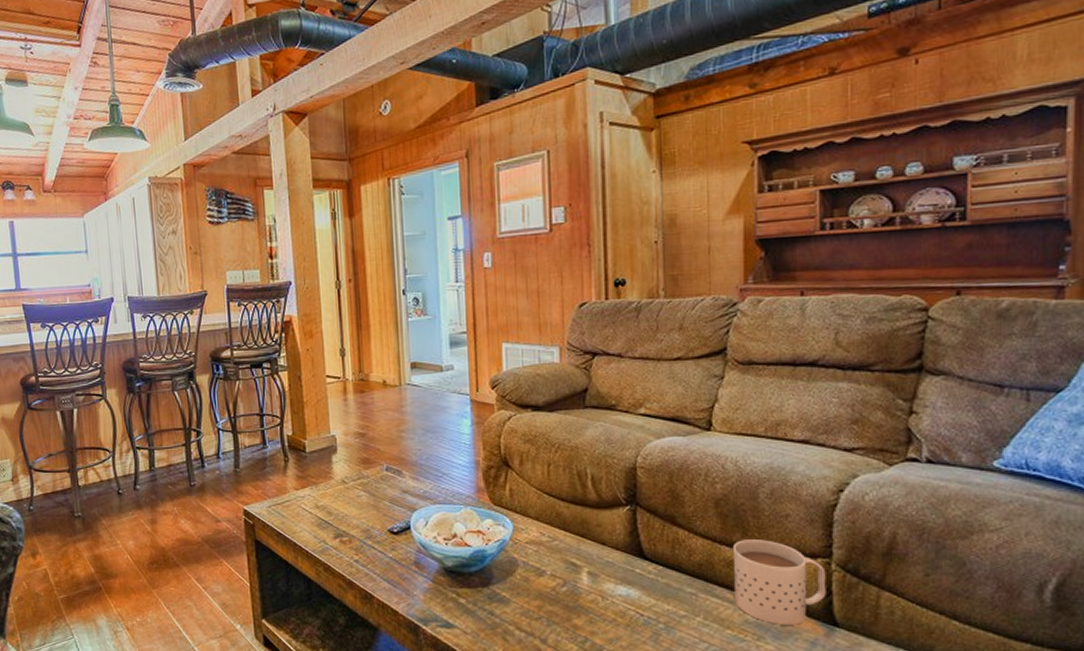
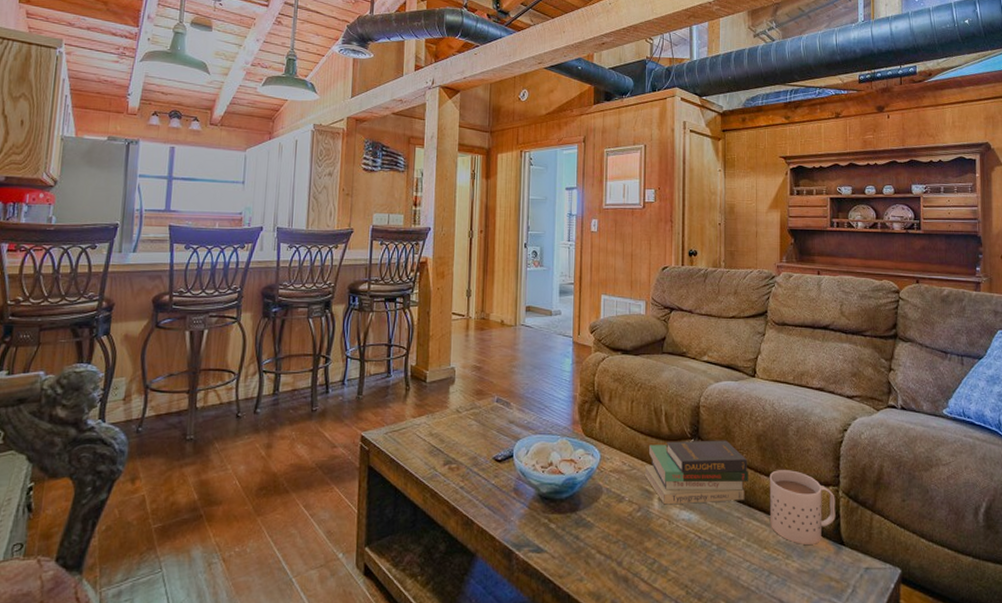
books: none [568,506,704,579] -> present [644,440,748,505]

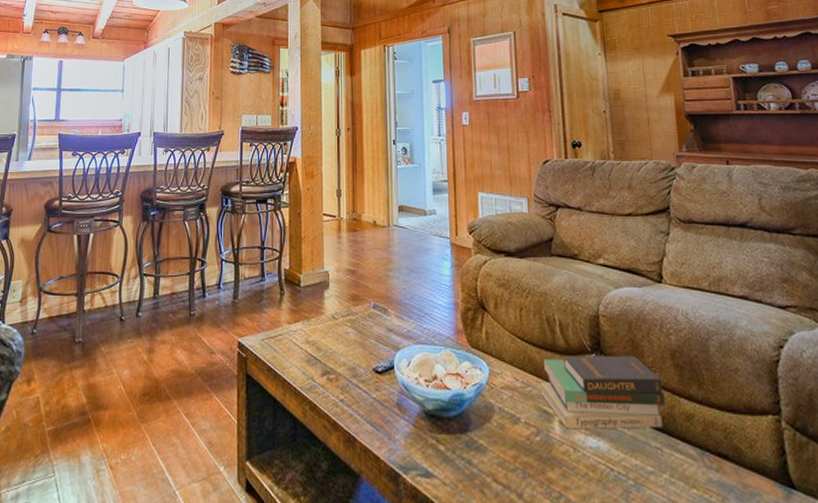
mug: present [769,470,836,544] -> none [690,393,781,486]

